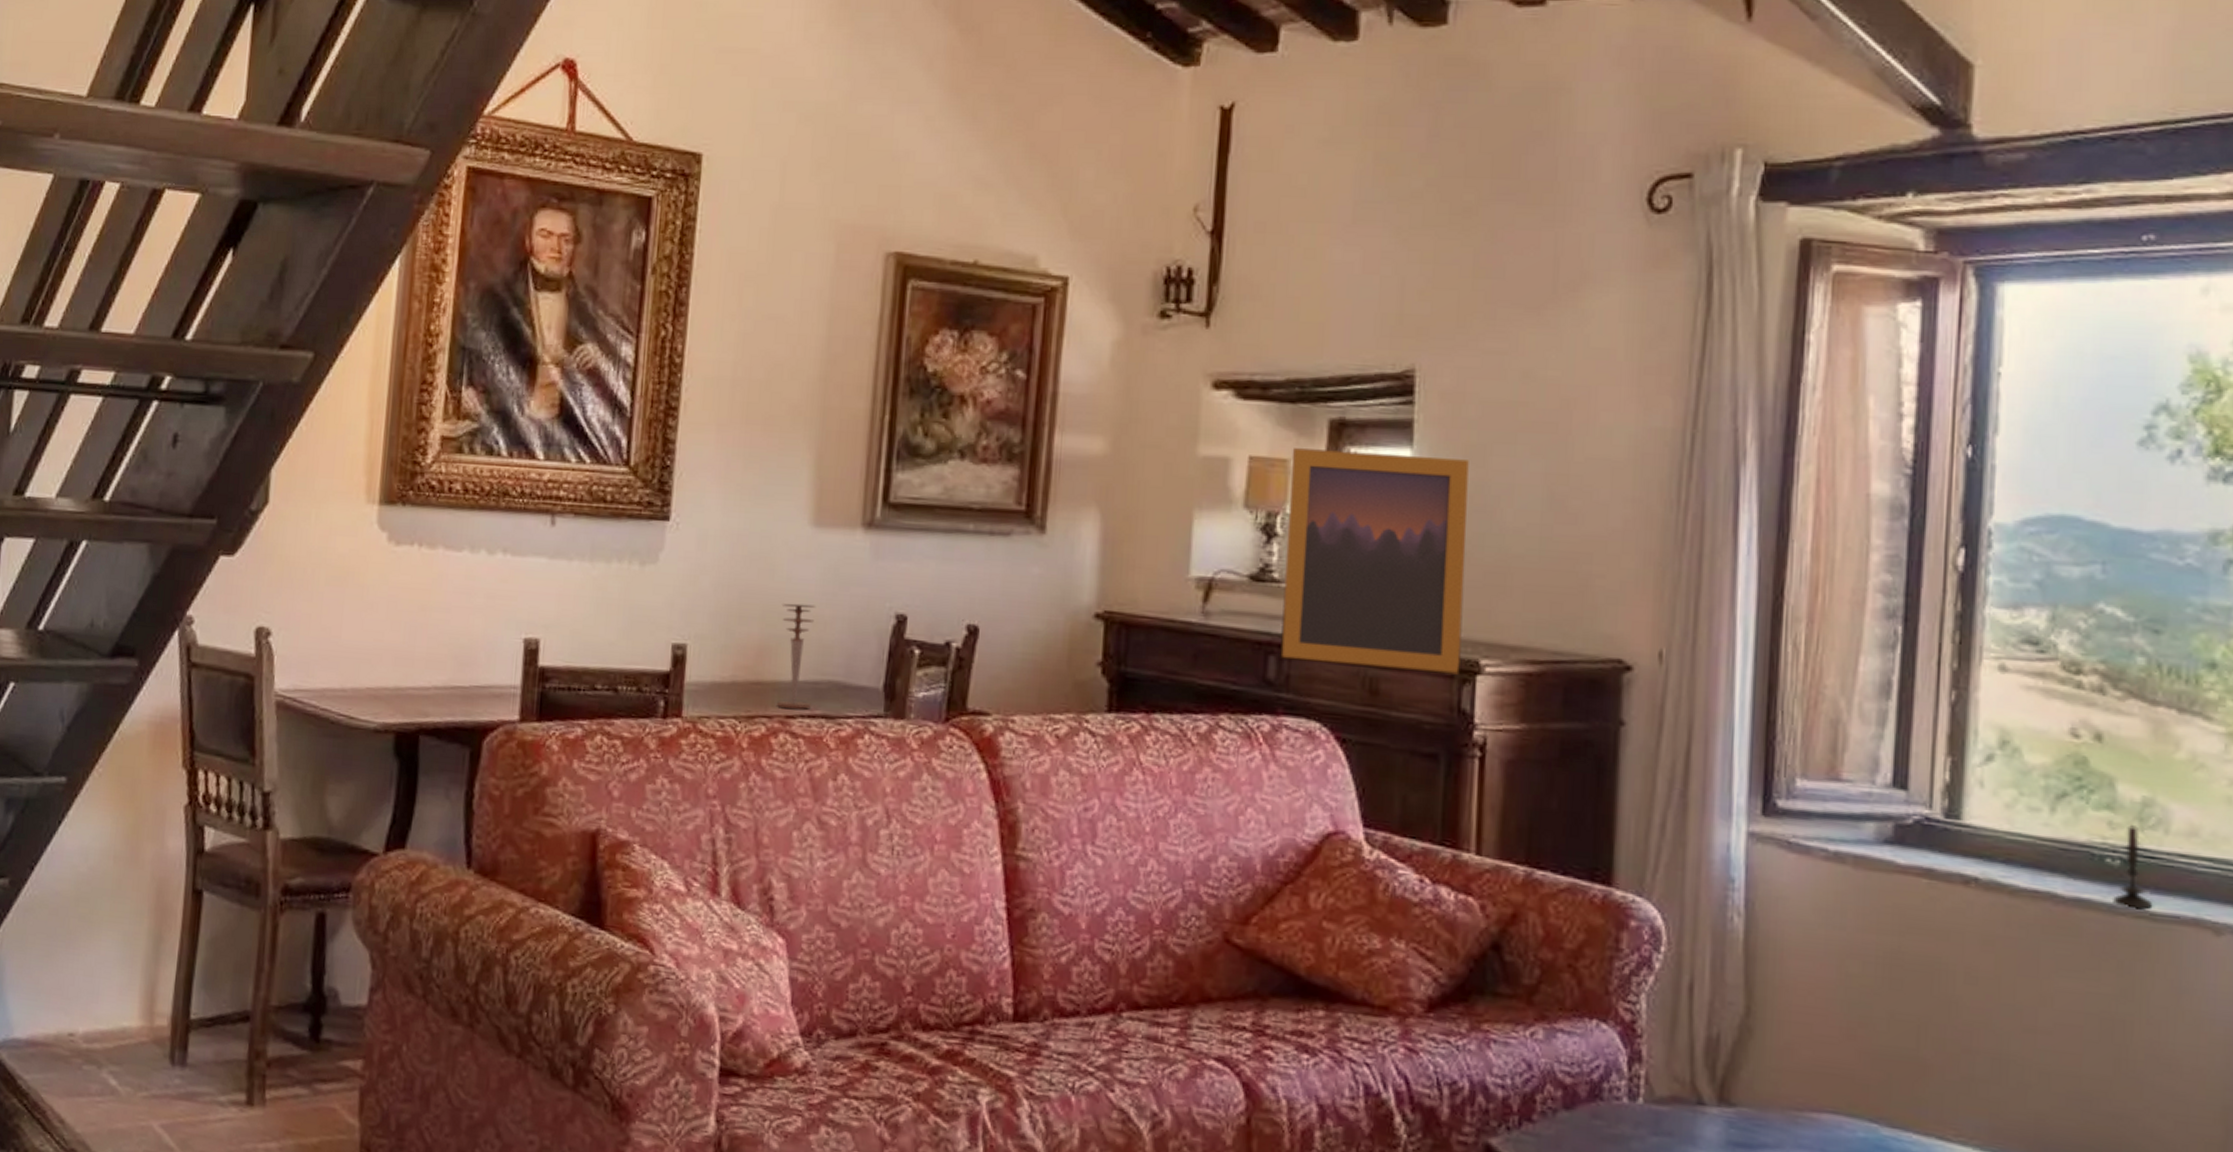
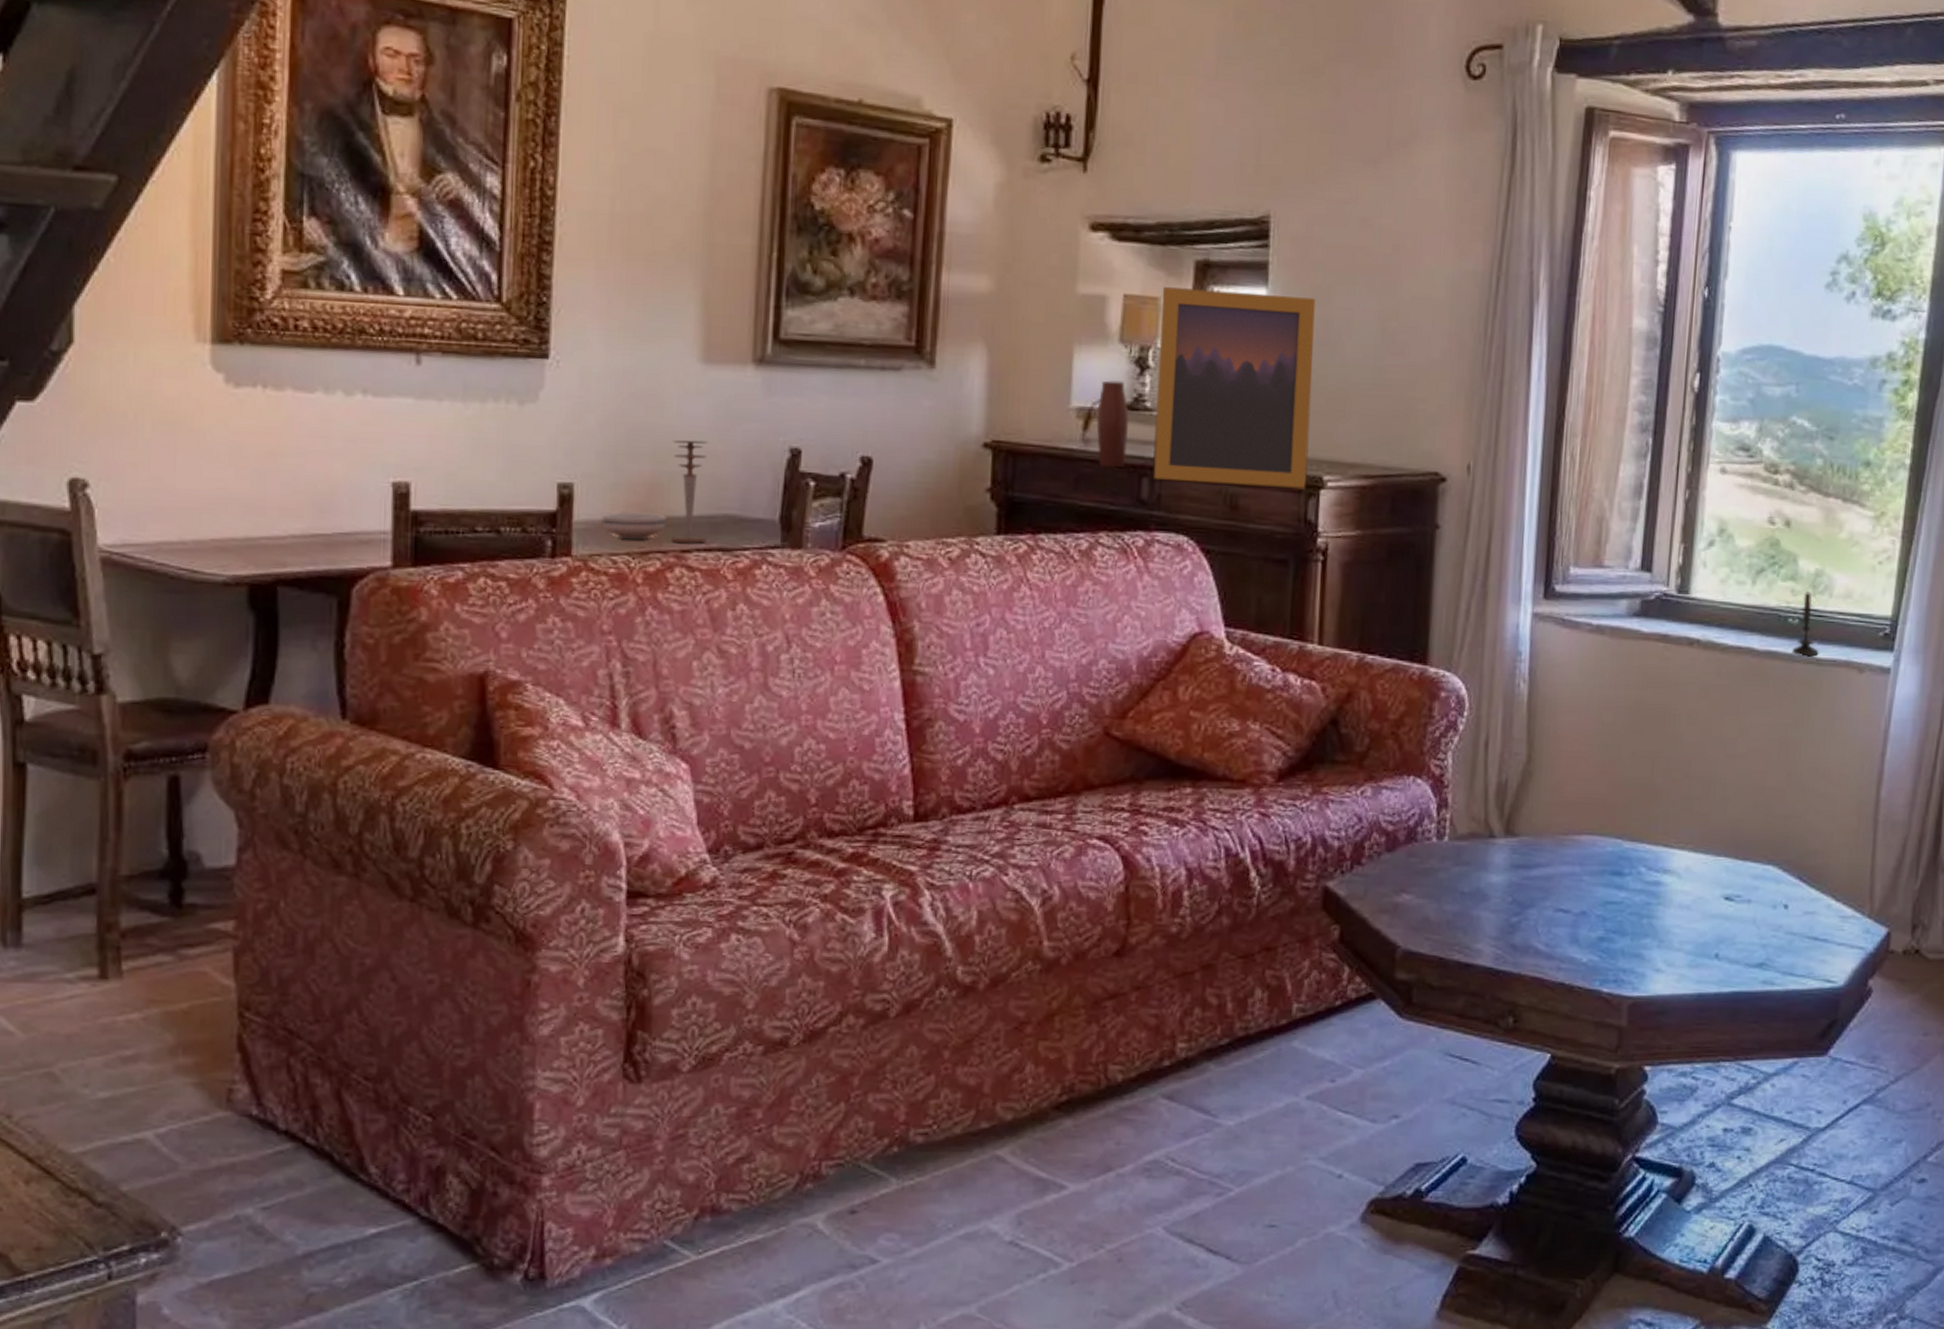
bowl: none [711,675,773,704] -> present [602,512,666,540]
vase: none [1217,548,1254,645] -> present [1096,380,1129,469]

